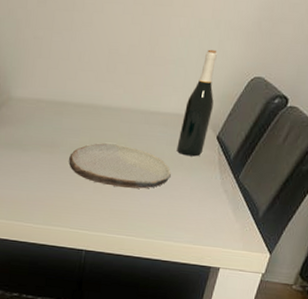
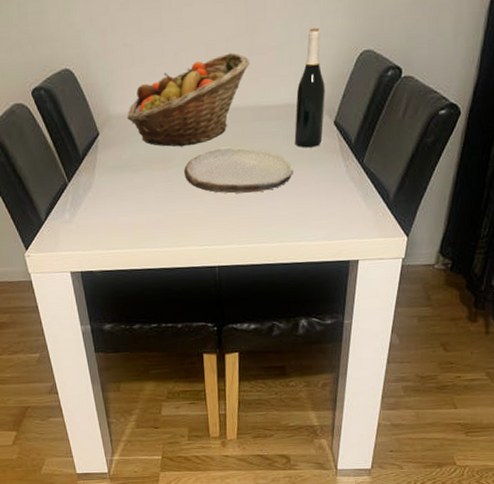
fruit basket: none [26,59,147,136] -> present [127,52,249,147]

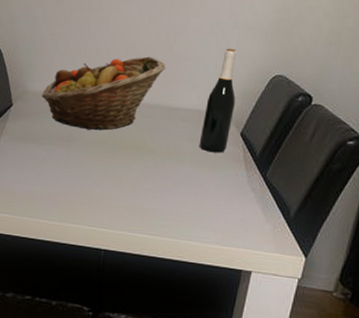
plate: present [184,147,293,194] -> none [86,138,194,186]

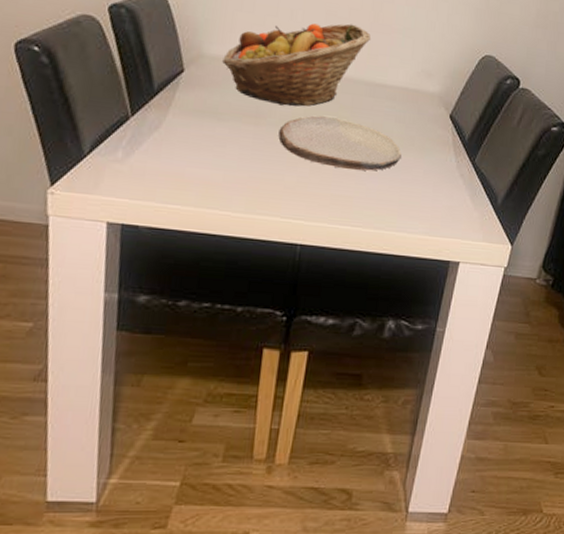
plate: none [86,138,194,186] -> present [278,116,401,171]
wine bottle: present [199,48,236,153] -> none [406,22,446,137]

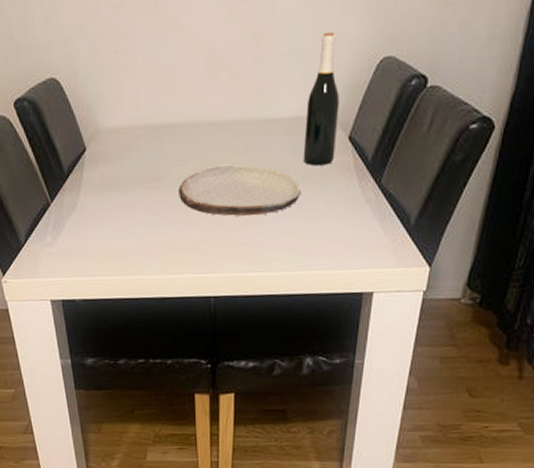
fruit basket: present [222,23,371,107] -> none [117,60,254,164]
wine bottle: none [406,22,446,137] -> present [303,31,339,166]

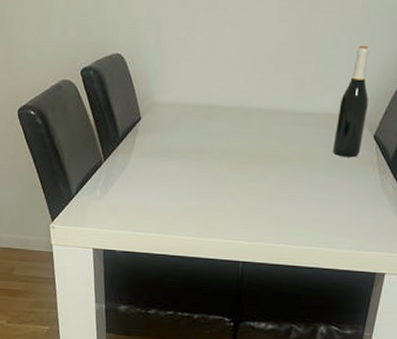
plate: present [179,165,301,217] -> none [220,147,328,194]

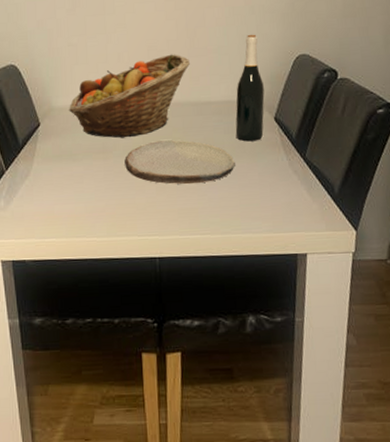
fruit basket: none [171,58,297,141] -> present [69,54,190,139]
plate: none [220,147,328,194] -> present [124,140,235,185]

